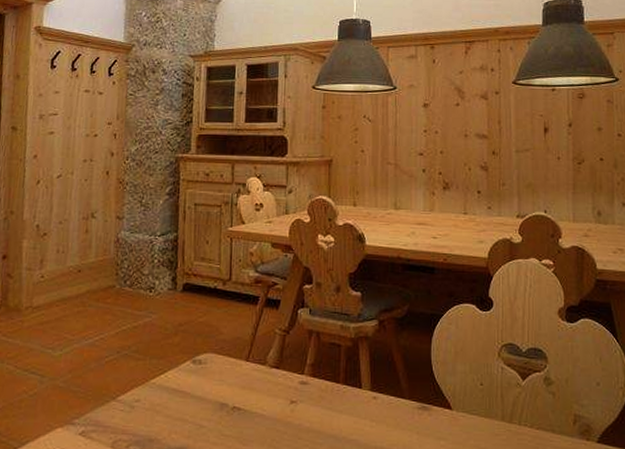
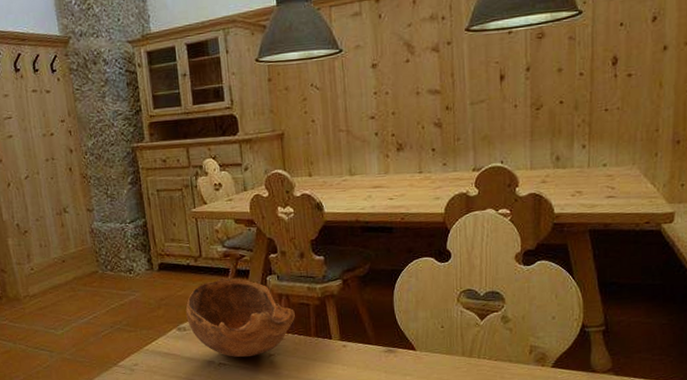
wooden bowl: none [204,306,324,402] -> present [185,277,295,358]

